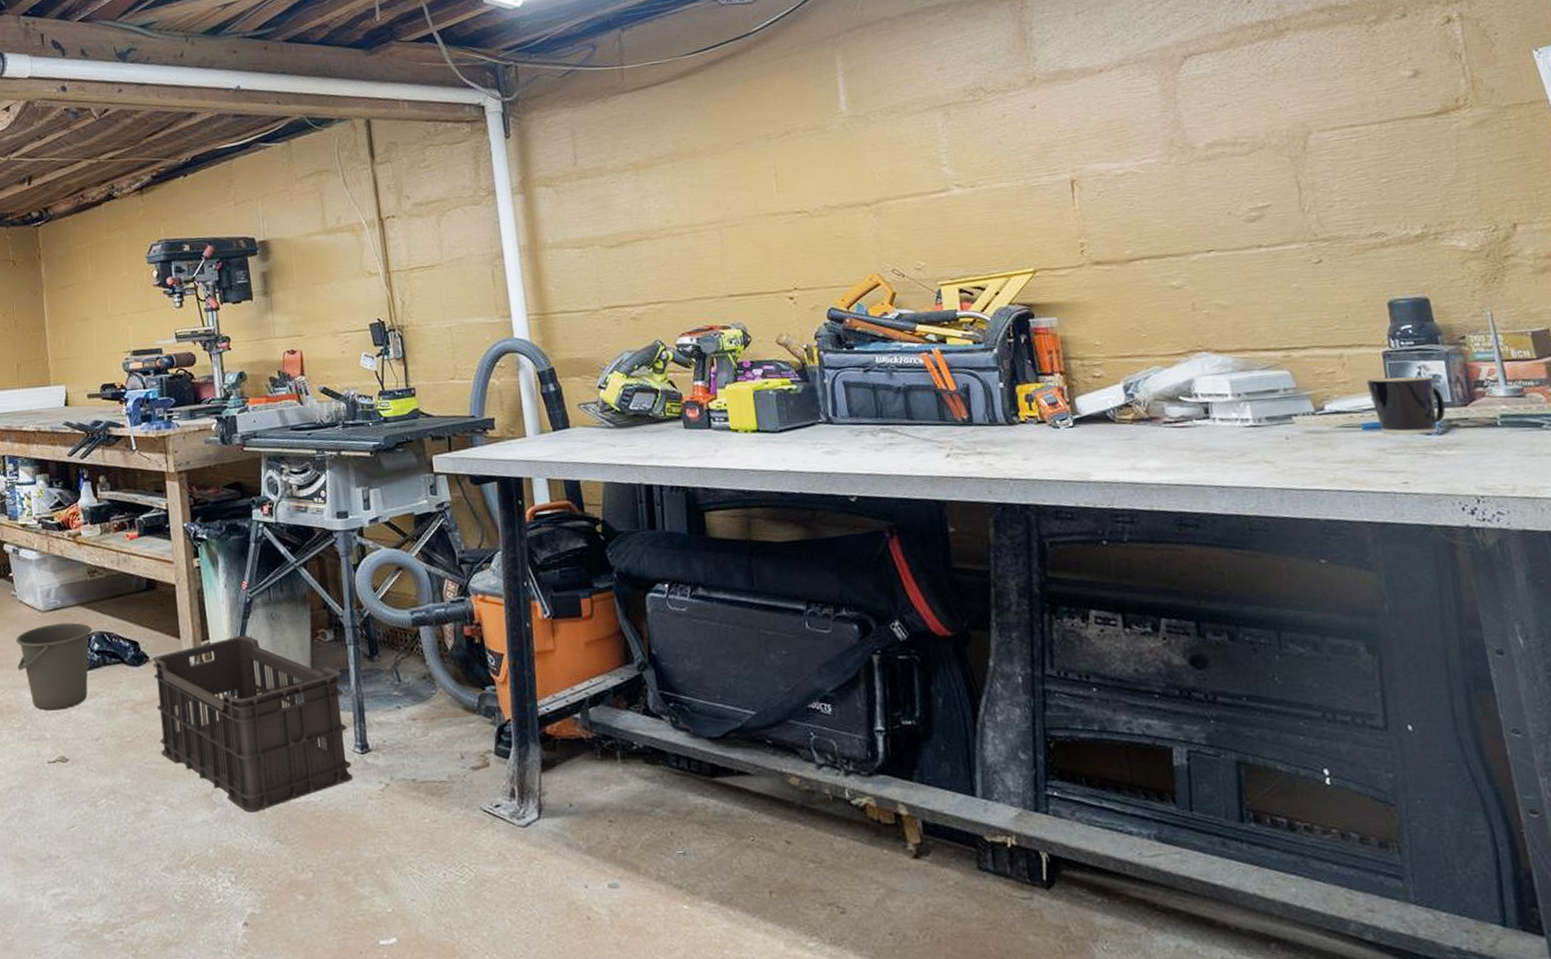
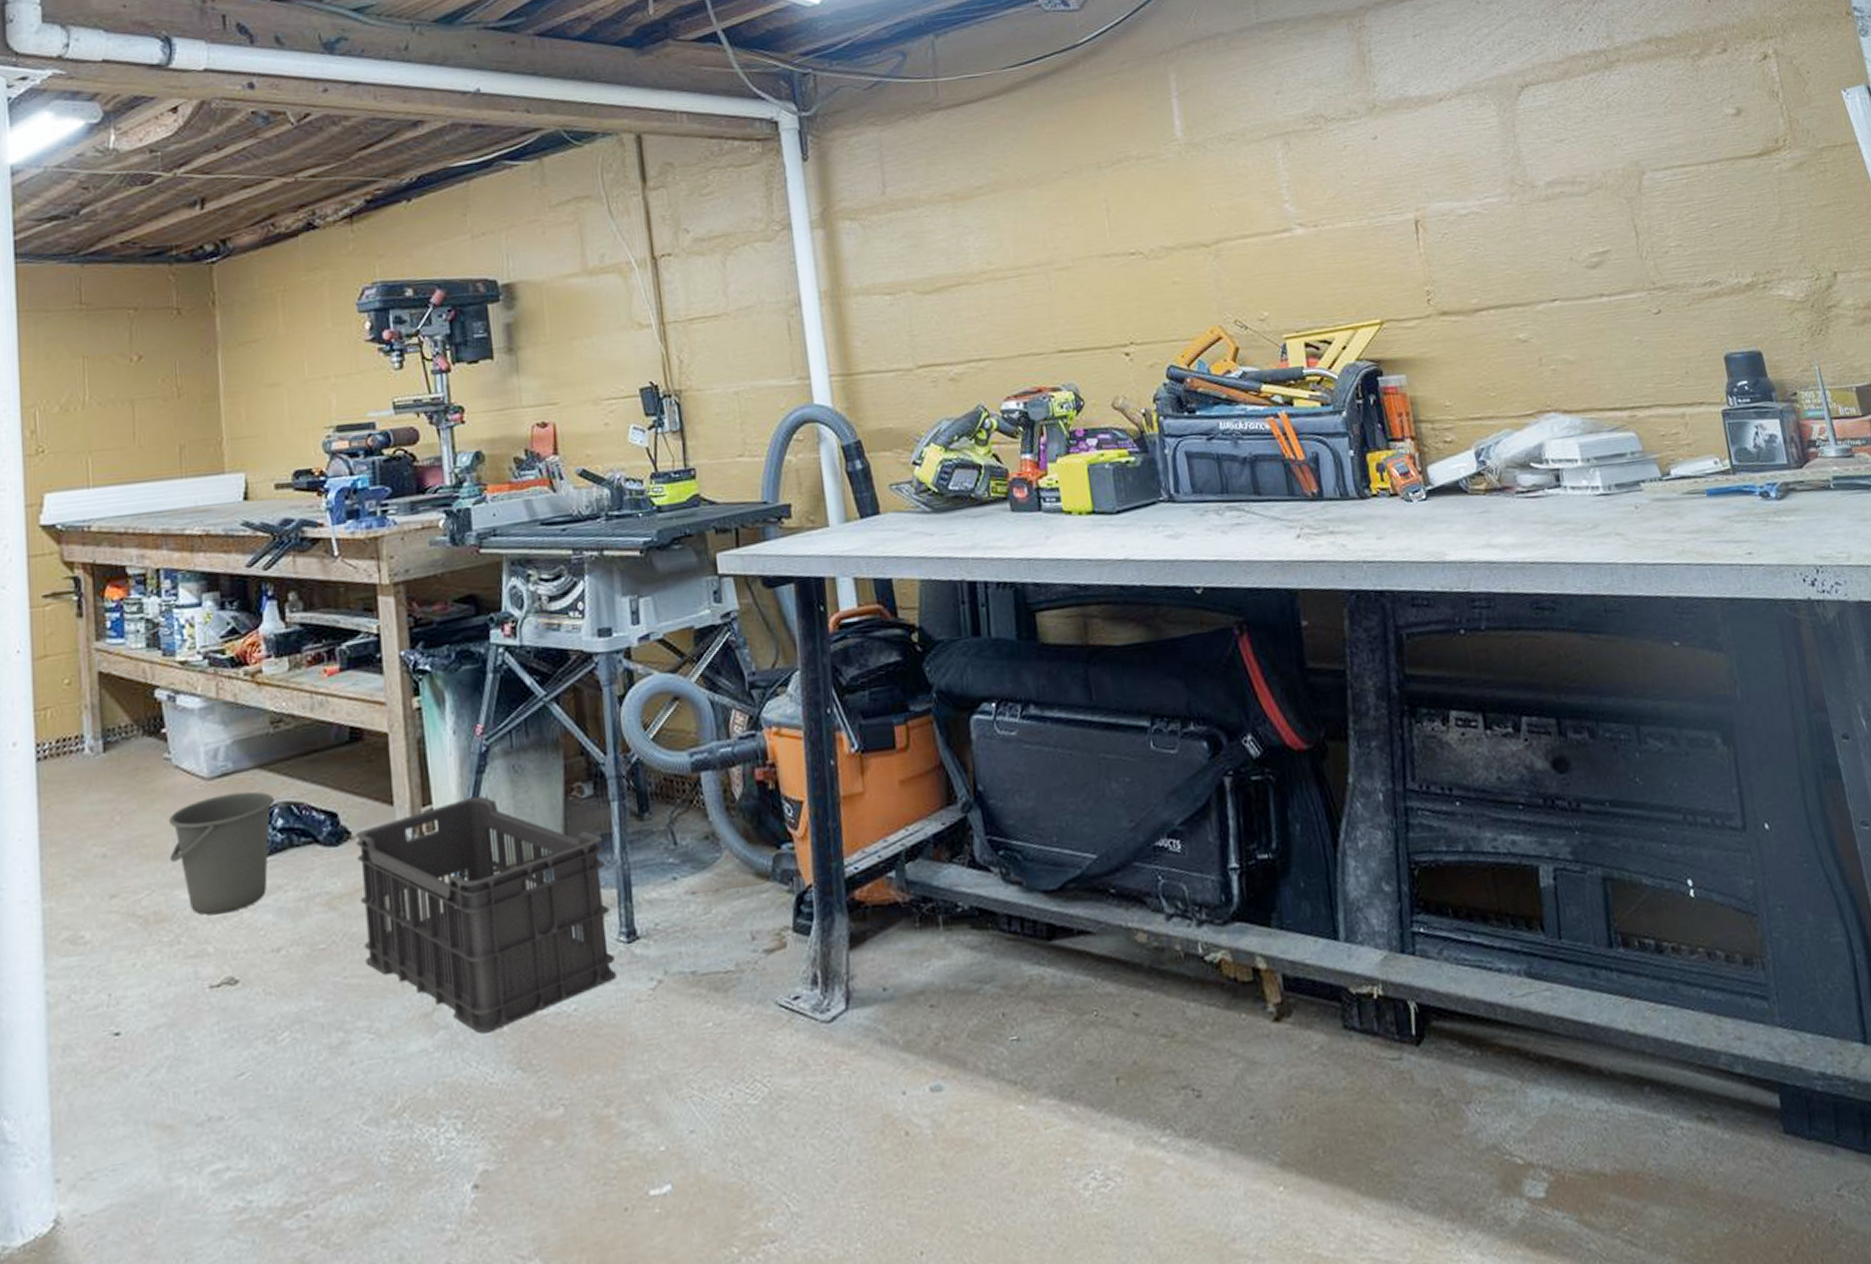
mug: present [1366,376,1446,435] -> none [1708,436,1783,501]

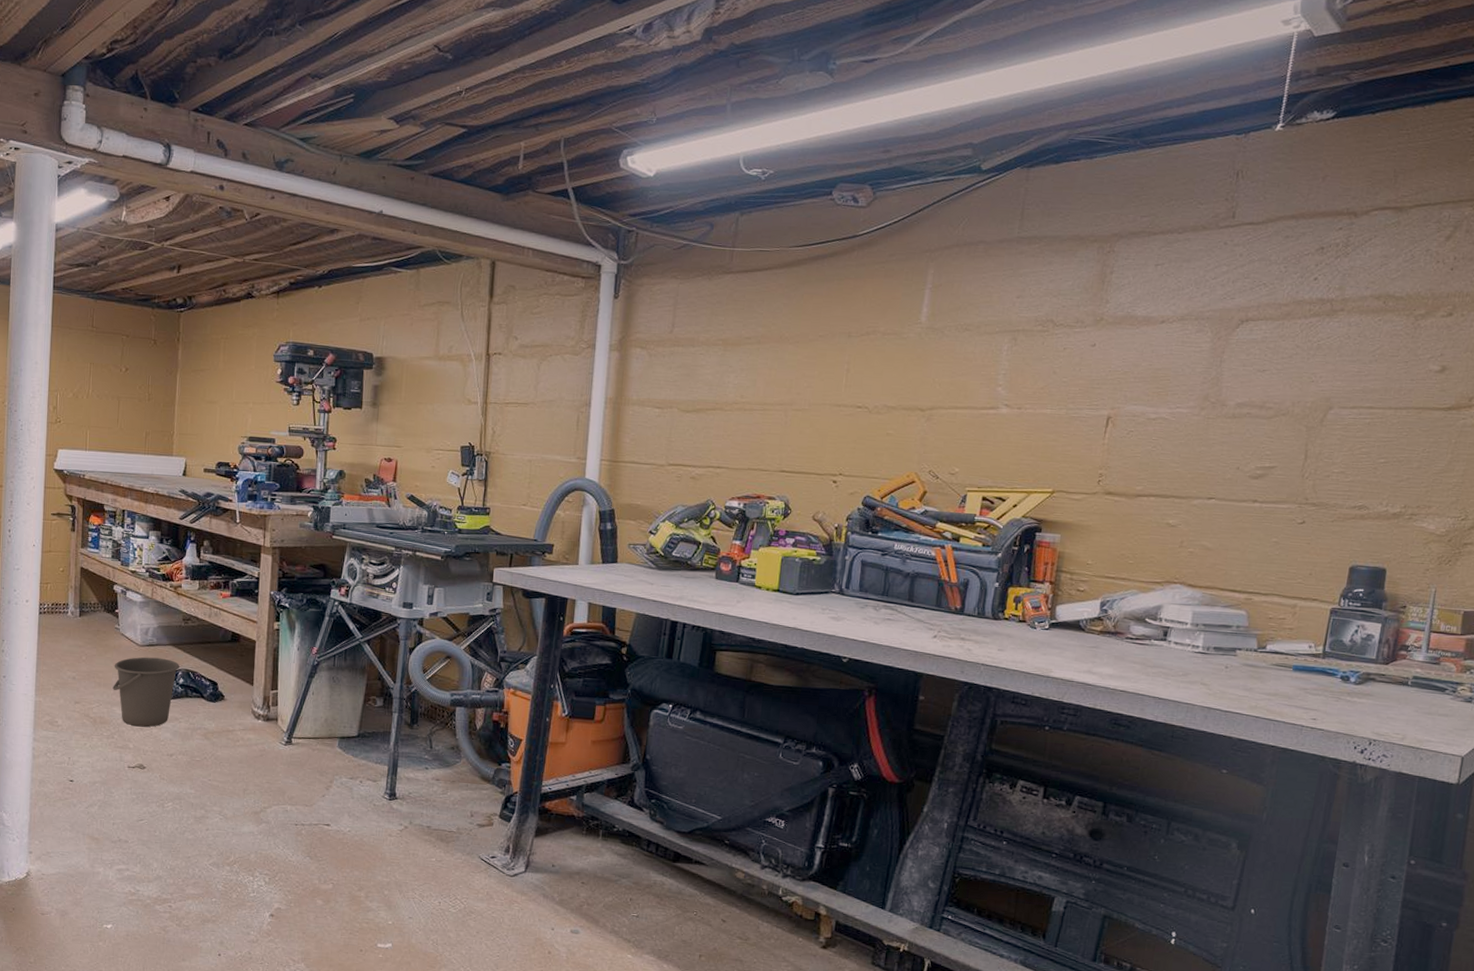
plastic crate: present [355,795,616,1034] -> none [223,690,383,832]

